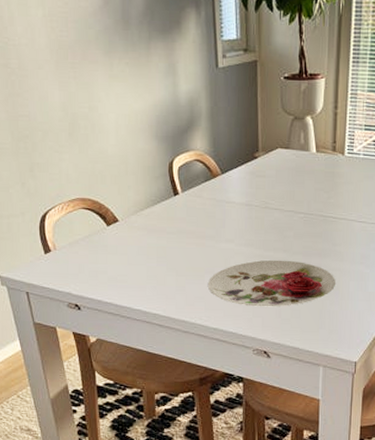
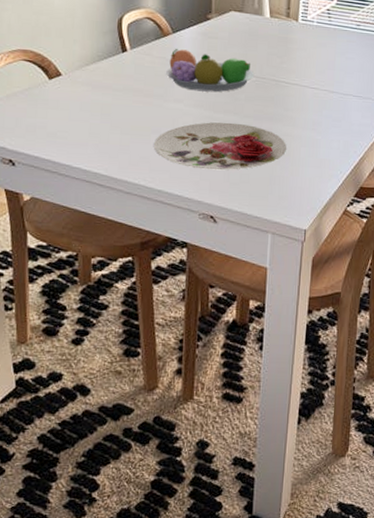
fruit bowl: none [217,188,303,231] -> present [166,48,255,92]

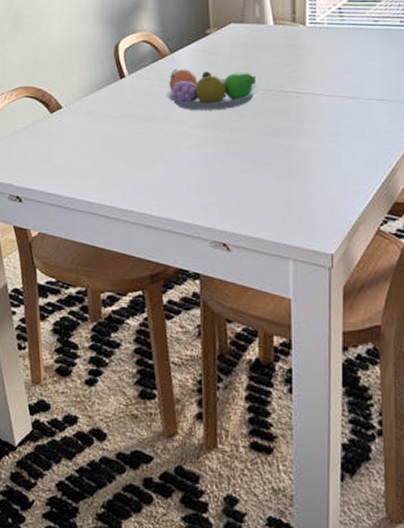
plate: present [154,122,286,171] -> none [158,141,303,194]

